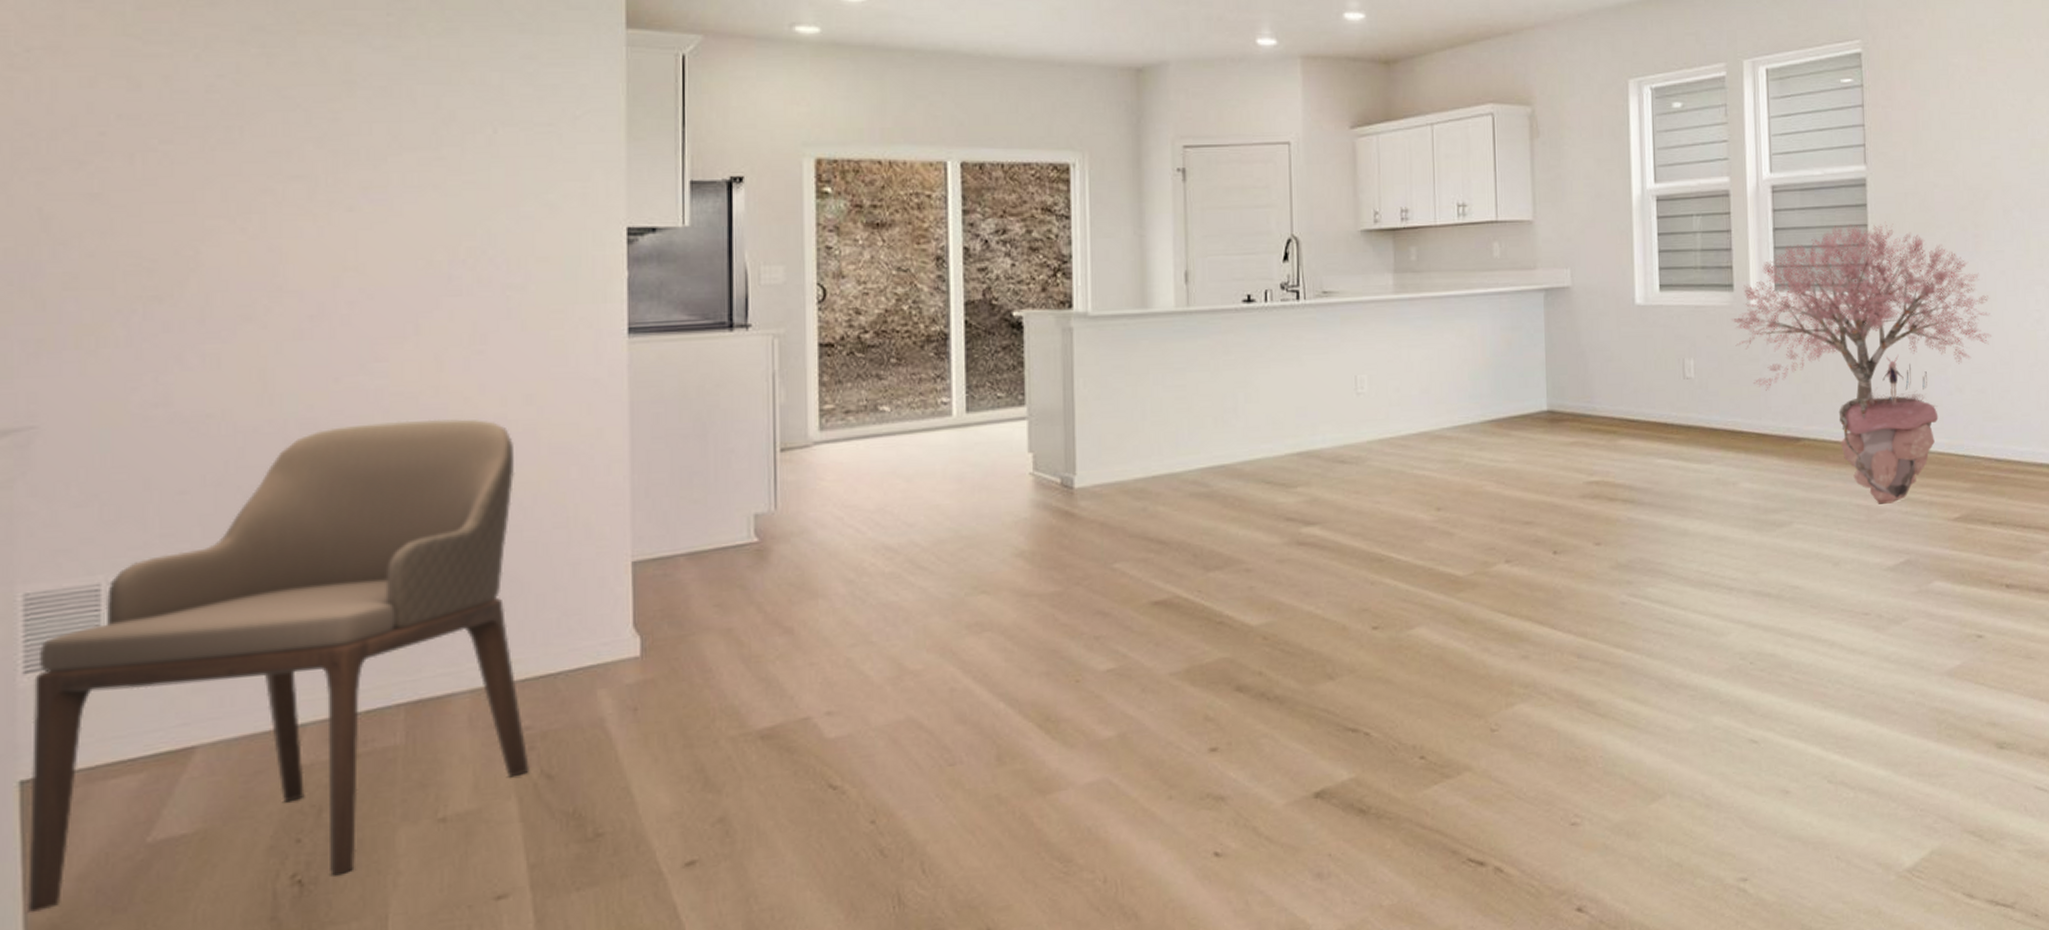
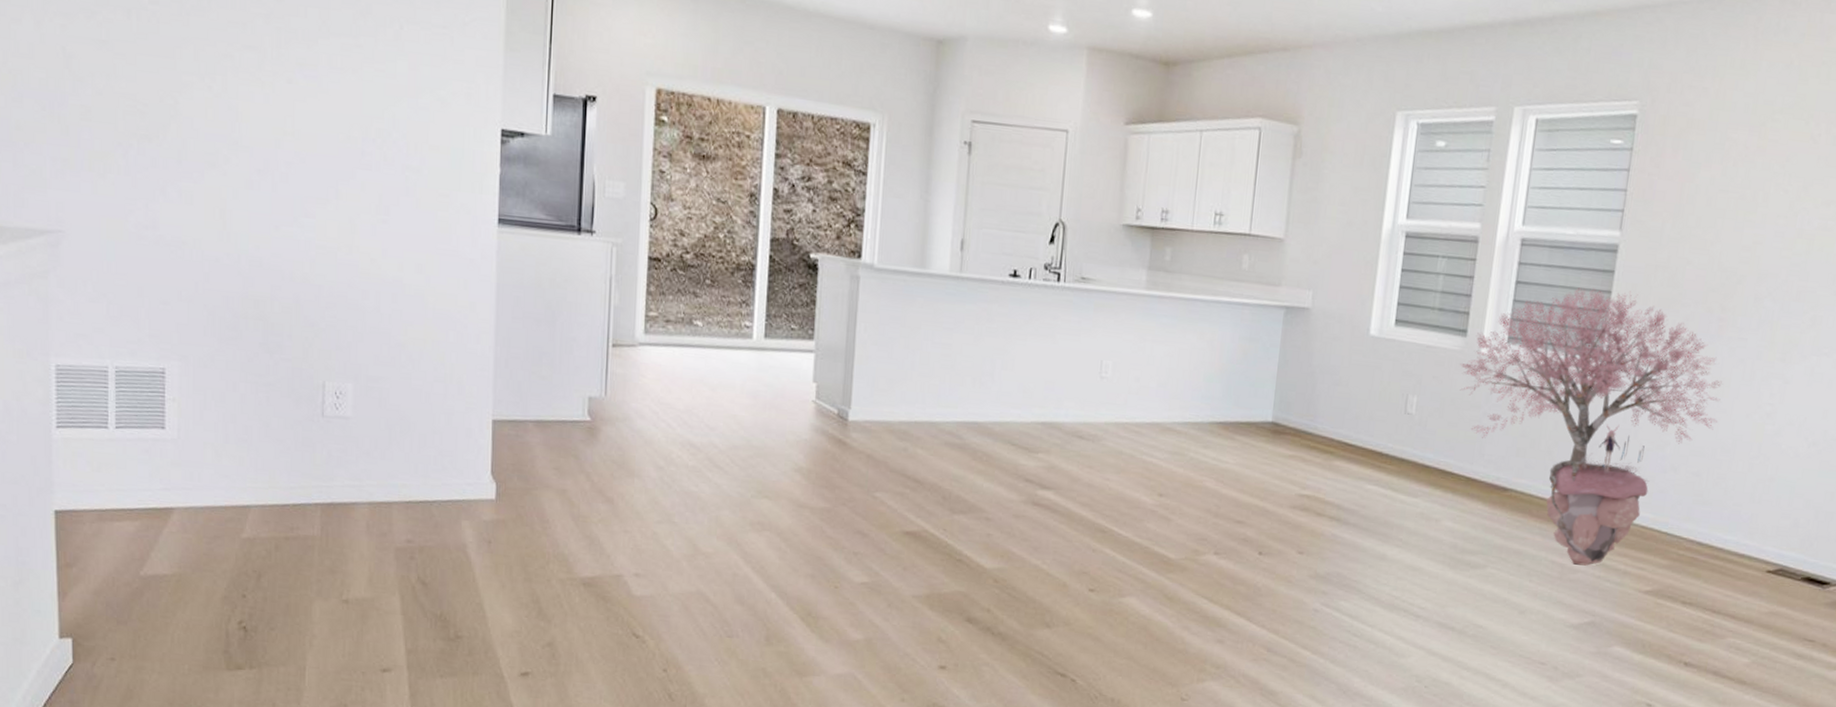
armchair: present [26,419,529,912] -> none [60,267,410,628]

